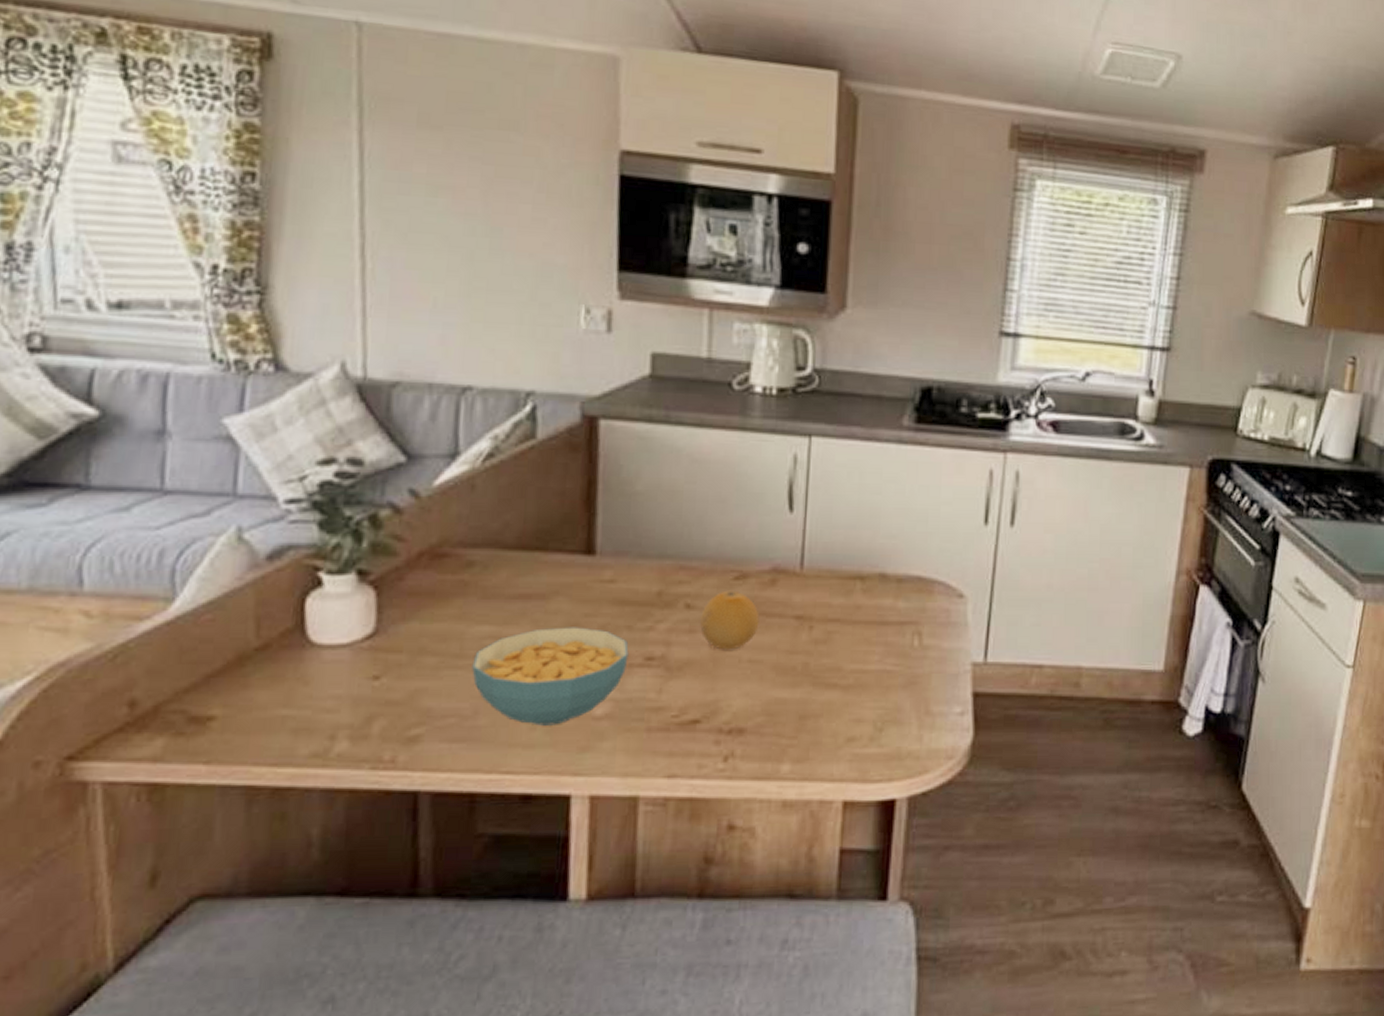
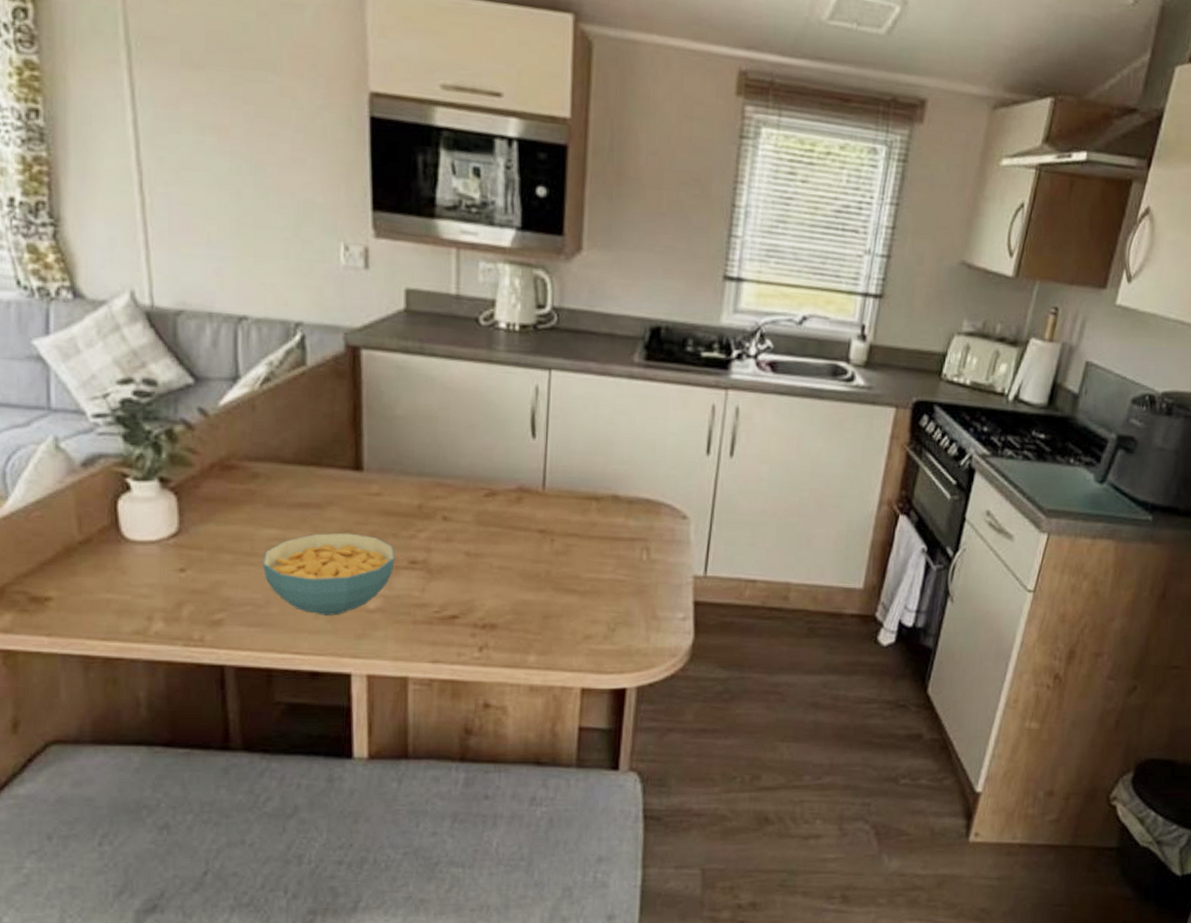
fruit: present [700,590,760,650] -> none [456,506,507,558]

